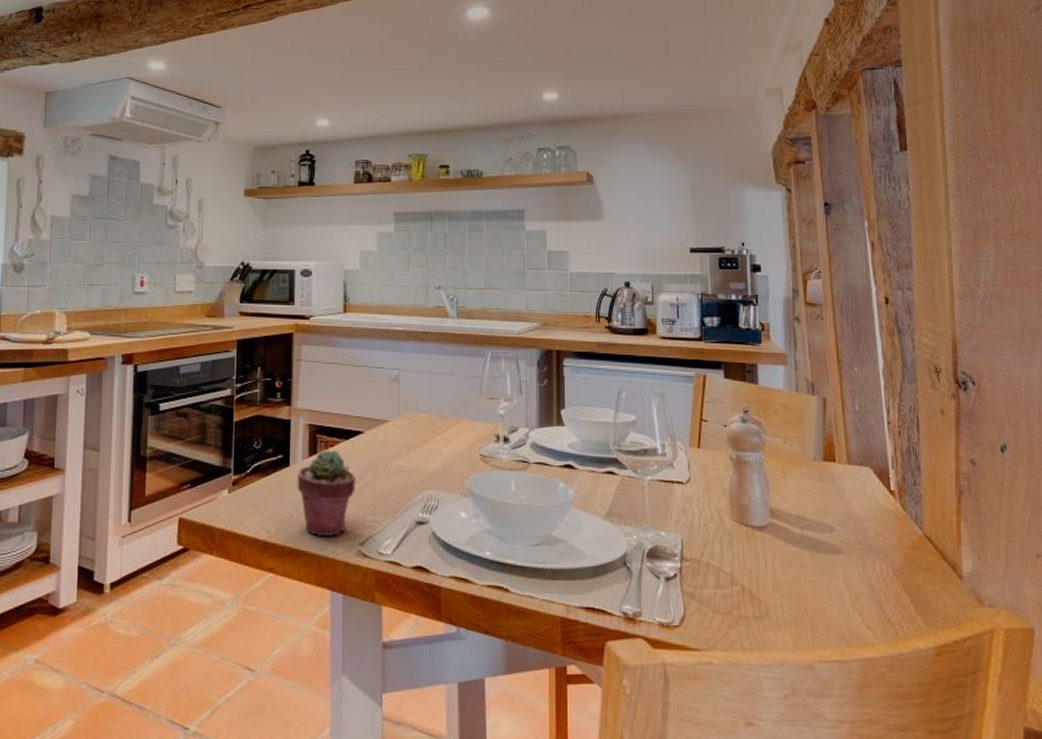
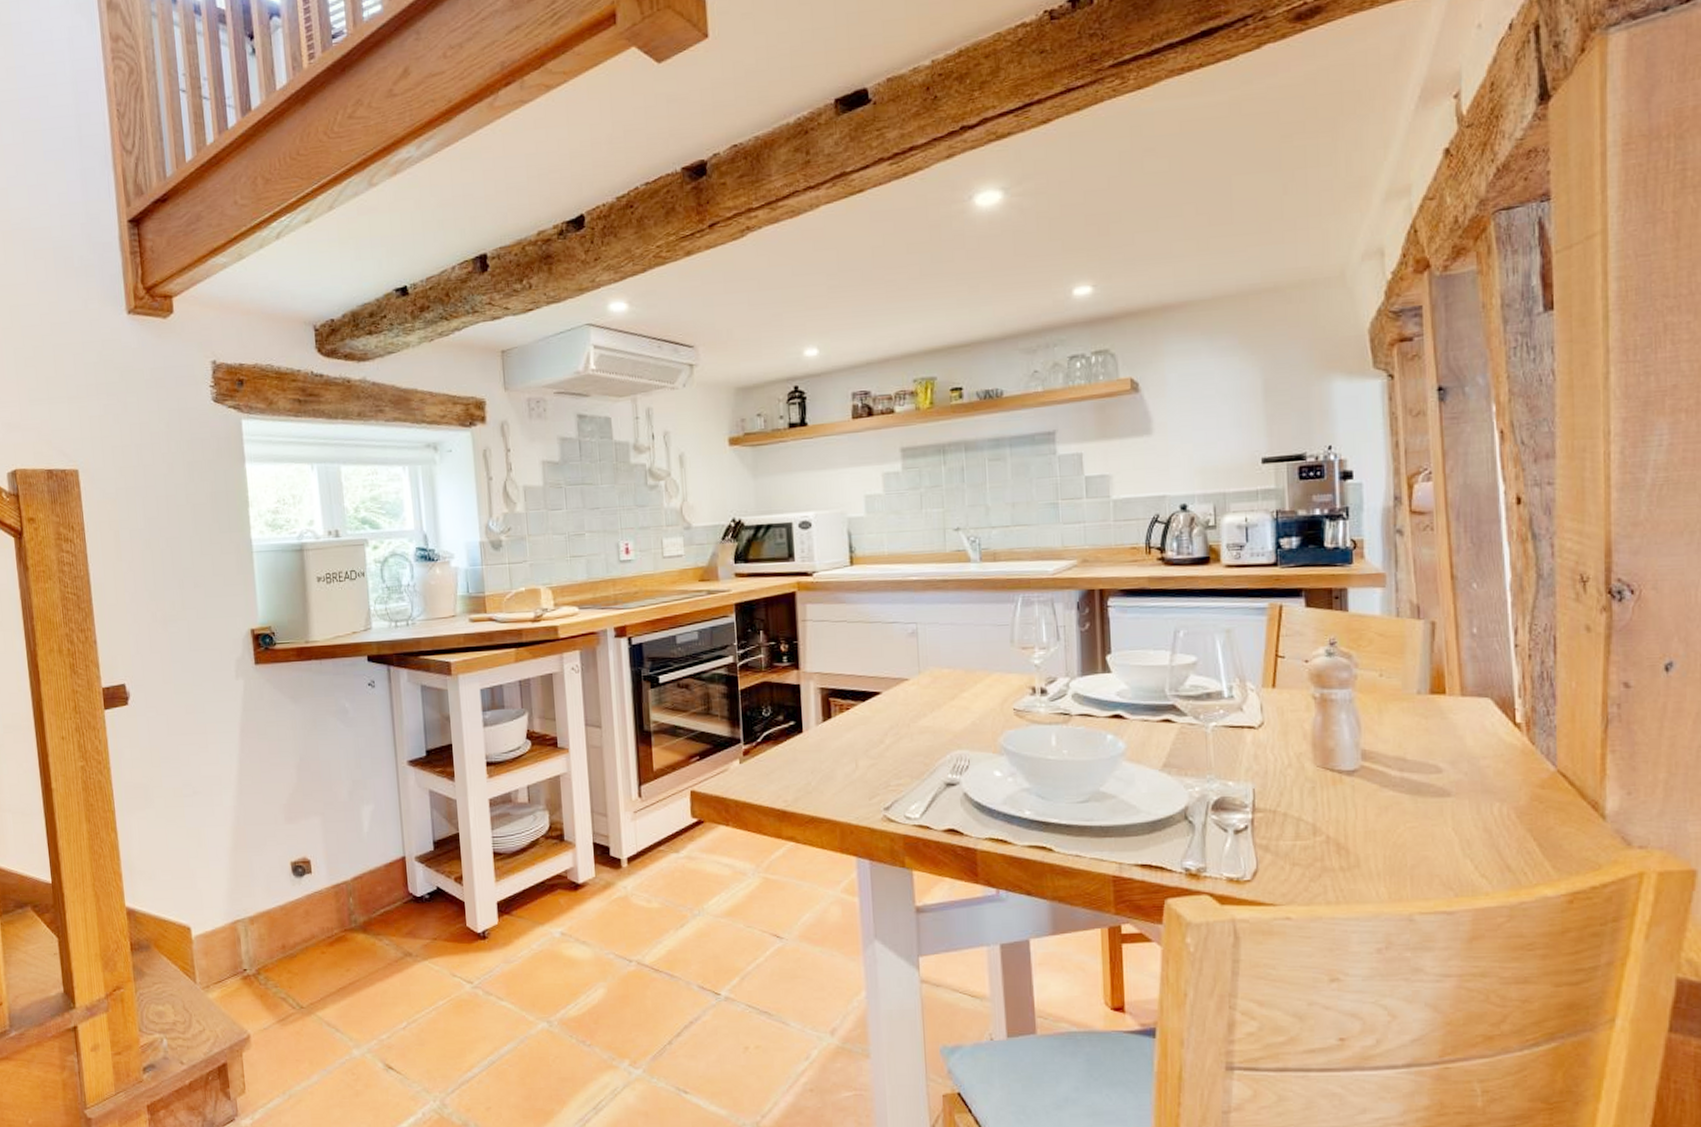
potted succulent: present [297,450,355,537] -> none [812,714,876,803]

